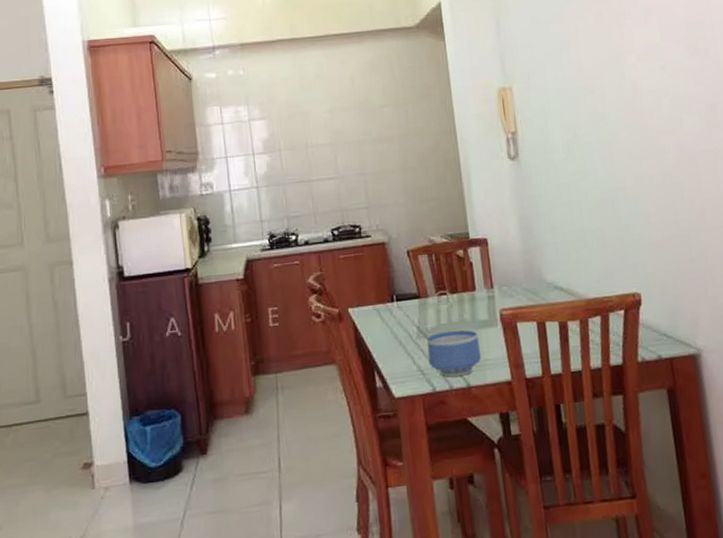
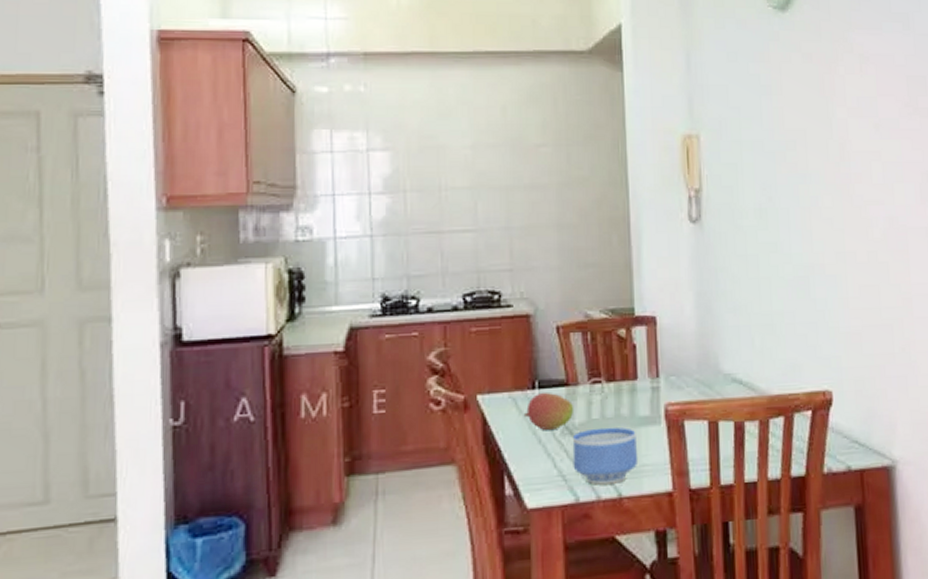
fruit: none [386,303,427,335] -> present [523,392,574,431]

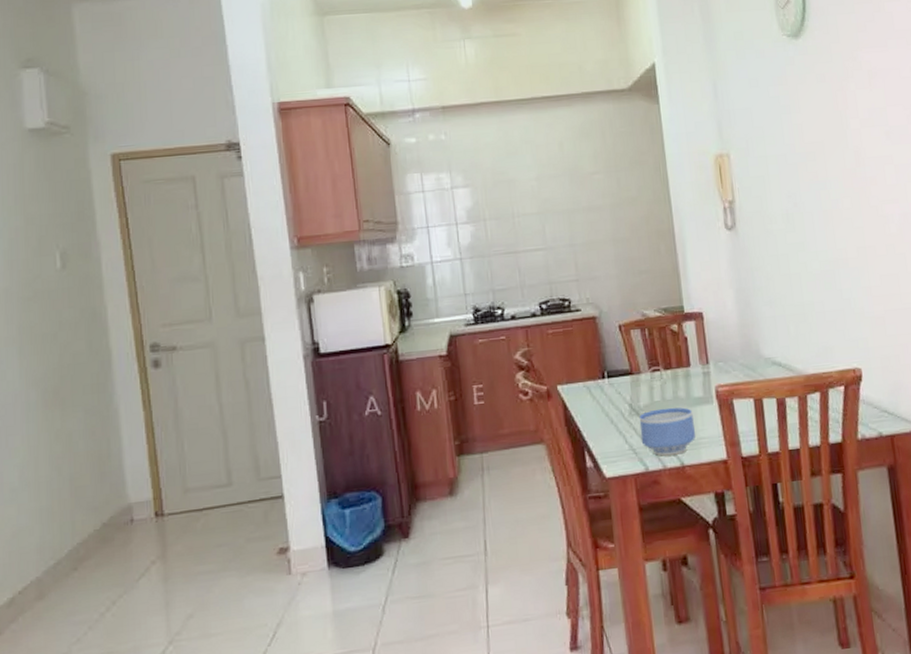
fruit: present [523,392,574,431] -> none [596,380,639,413]

